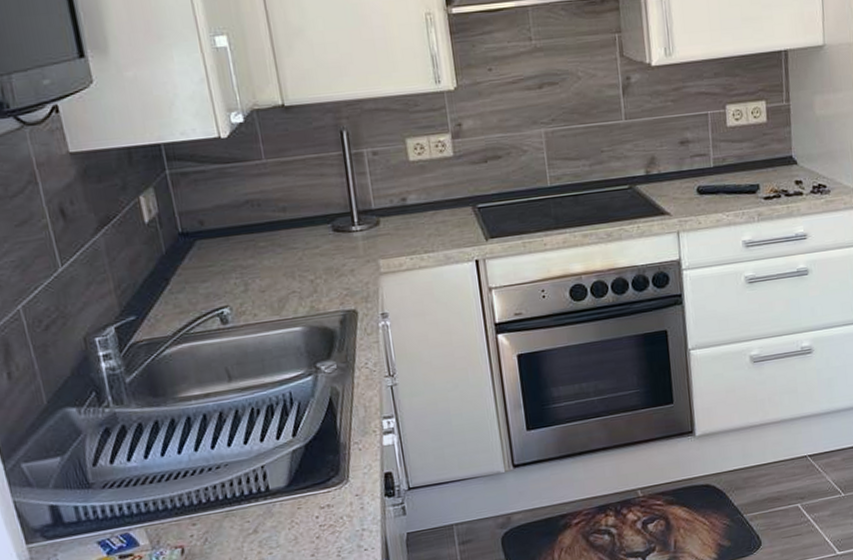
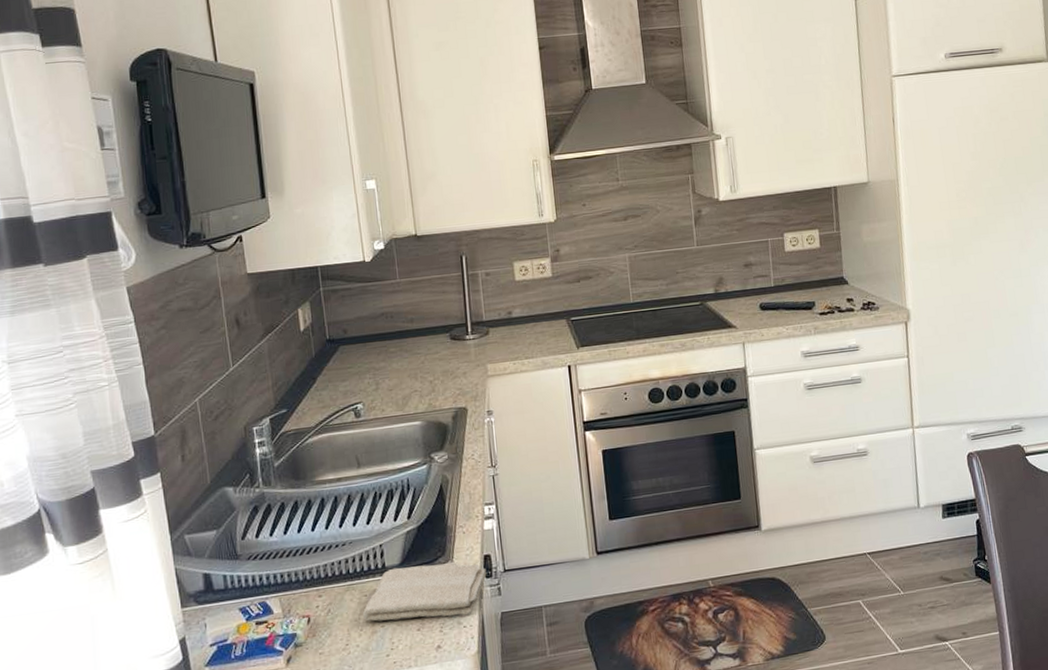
washcloth: none [246,481,389,549] -> present [363,561,487,622]

